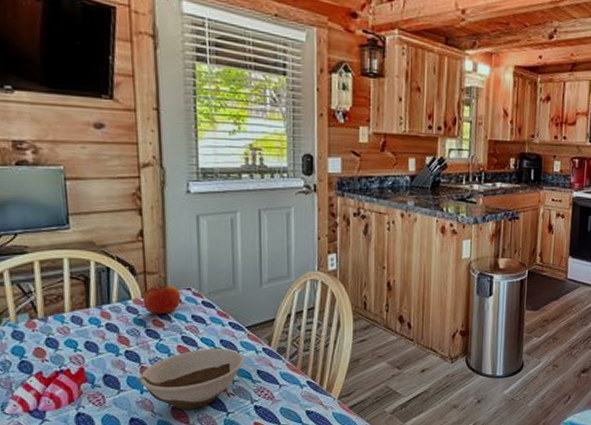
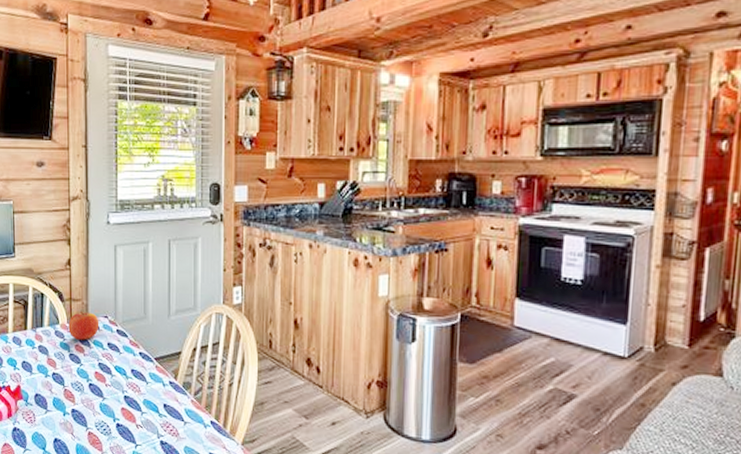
bowl: present [138,348,244,410] -> none [62,377,152,437]

